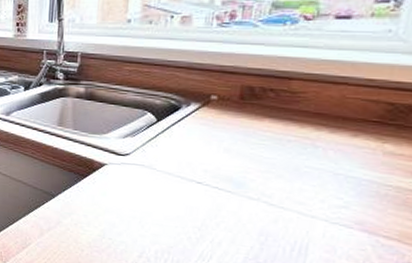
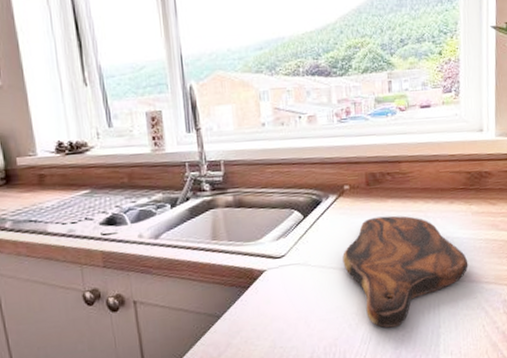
cutting board: none [194,134,363,254] -> present [342,215,469,328]

